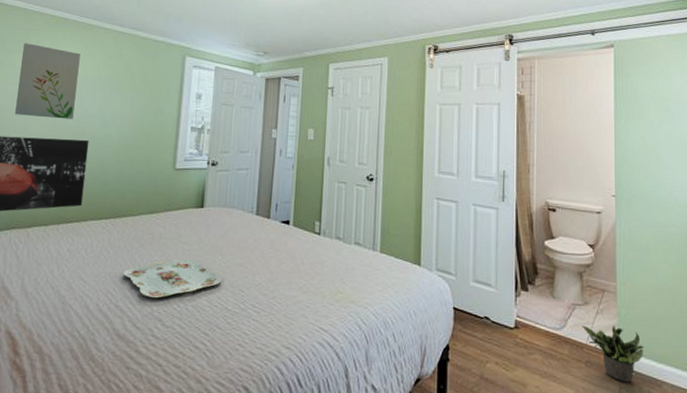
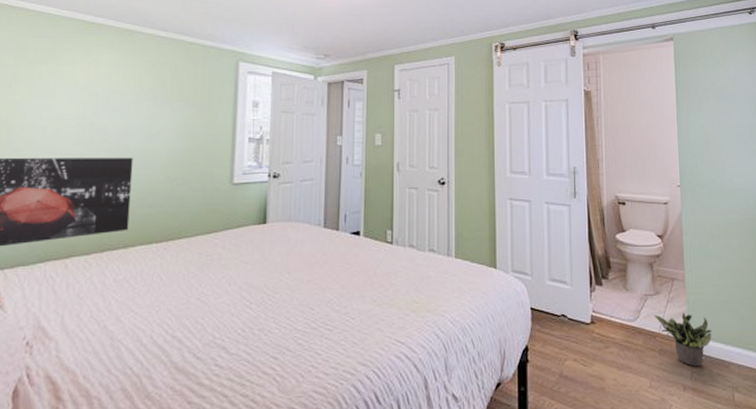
wall art: present [15,43,80,119] -> none [44,52,118,135]
serving tray: present [124,259,221,299] -> none [180,280,289,325]

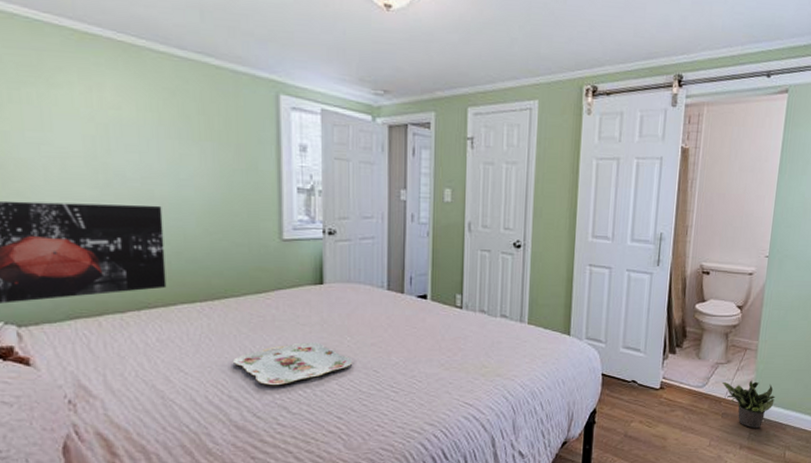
serving tray: none [180,280,289,325] -> present [233,342,352,386]

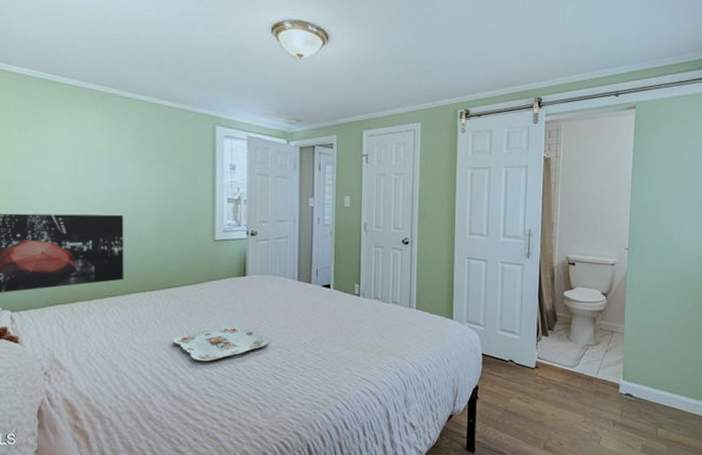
potted plant: present [721,380,776,429] -> none [592,361,644,406]

